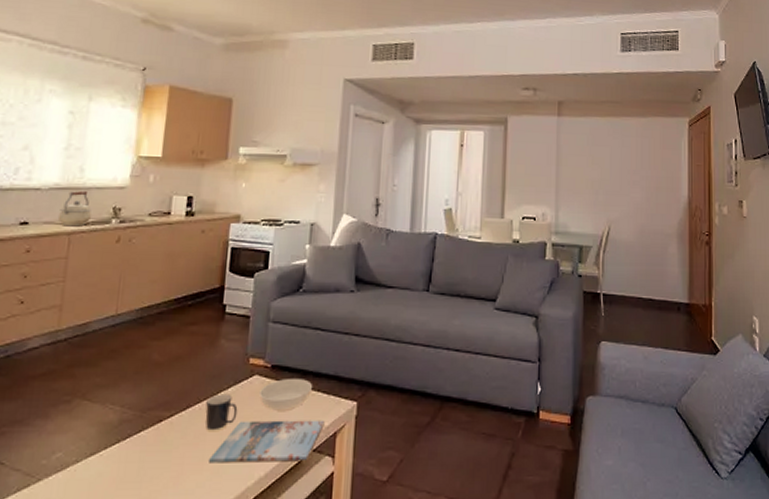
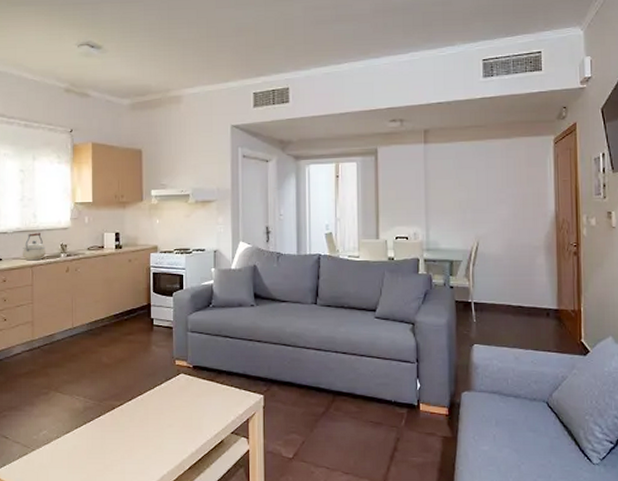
mug: present [205,394,238,432] -> none [146,388,170,418]
magazine: present [209,420,325,462] -> none [153,409,239,440]
bowl: present [259,377,313,412] -> none [186,375,227,403]

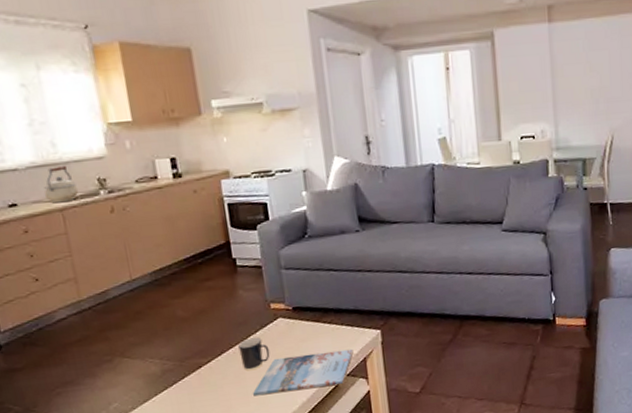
mug: none [146,388,170,418] -> present [238,337,270,371]
magazine: none [153,409,239,440] -> present [253,348,353,395]

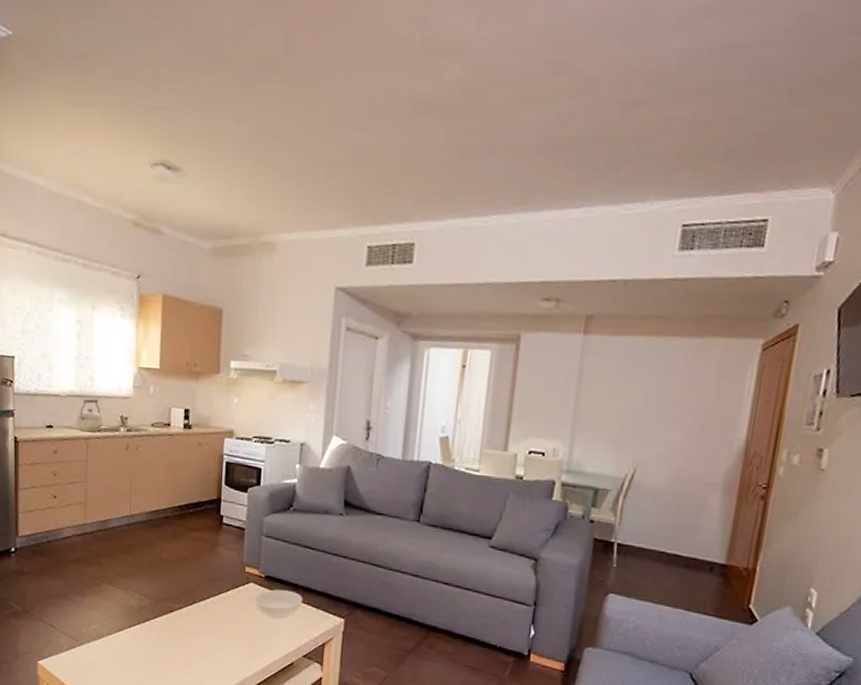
mug: present [238,337,270,371] -> none [209,595,236,628]
magazine: present [253,348,353,395] -> none [214,621,314,663]
bowl: none [286,316,337,347] -> present [255,589,304,619]

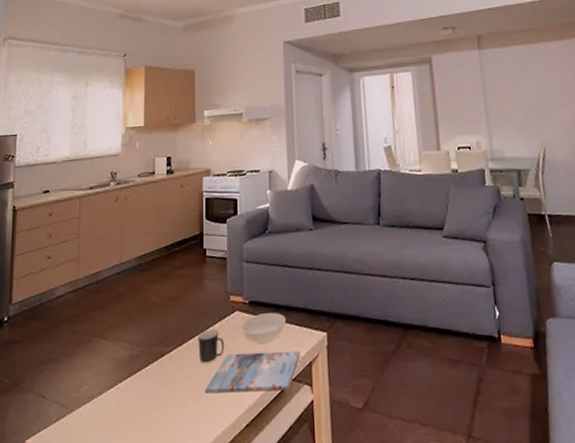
kettle: present [75,398,104,433] -> none [70,160,96,192]
mug: none [209,595,236,628] -> present [198,329,225,365]
magazine: none [214,621,314,663] -> present [205,350,300,392]

